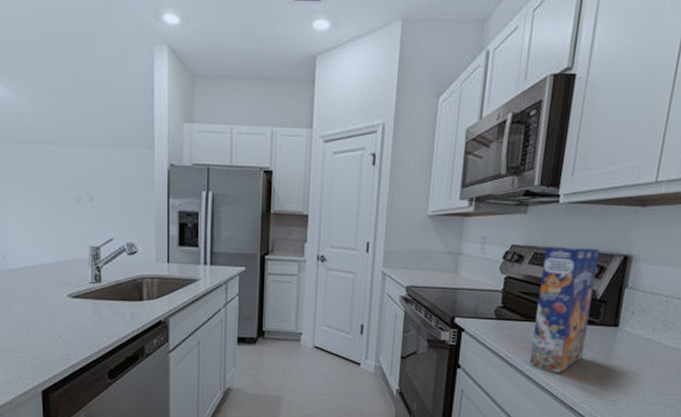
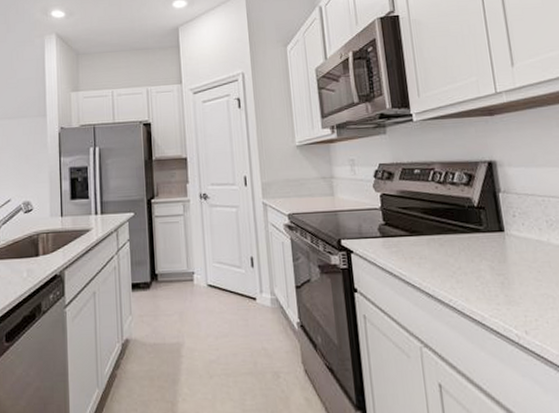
cereal box: present [529,246,599,373] -> none [412,158,478,287]

